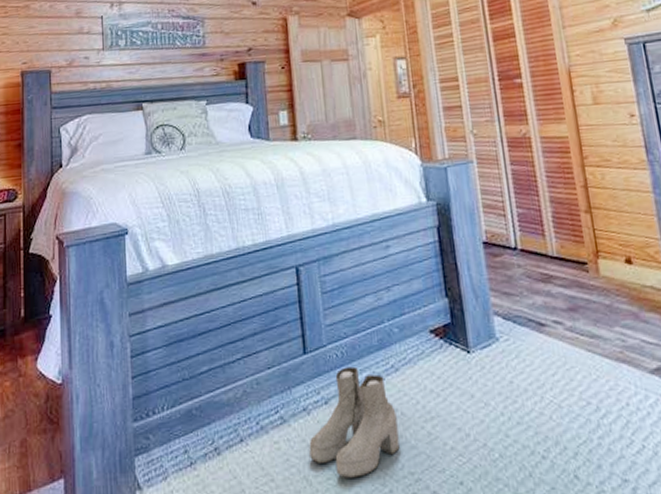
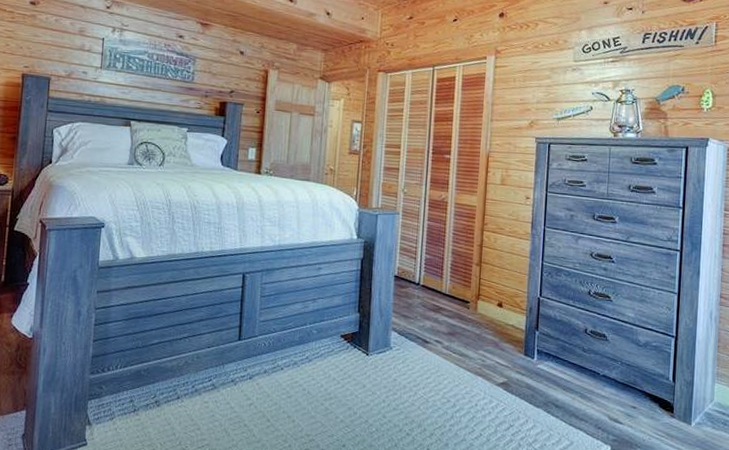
boots: present [309,366,400,478] -> none [231,354,304,434]

